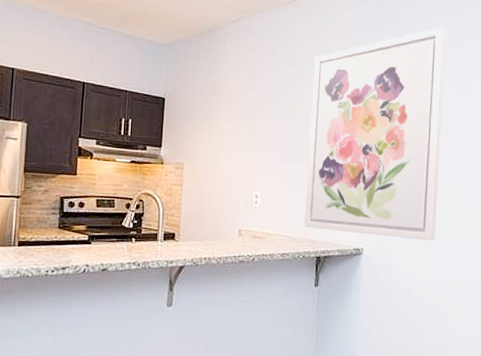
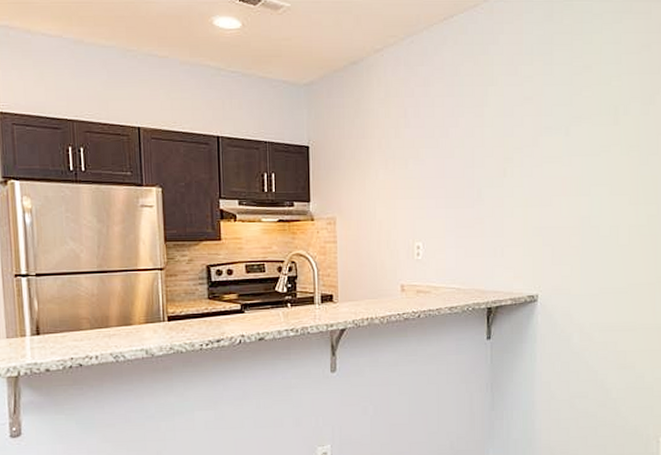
wall art: present [304,27,447,241] -> none [472,34,626,281]

